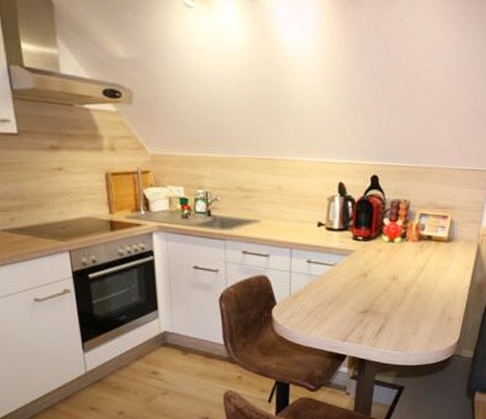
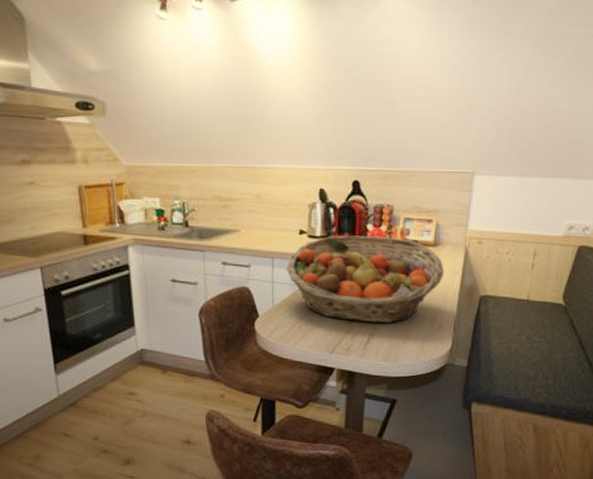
fruit basket: none [304,228,457,315] -> present [286,235,445,323]

